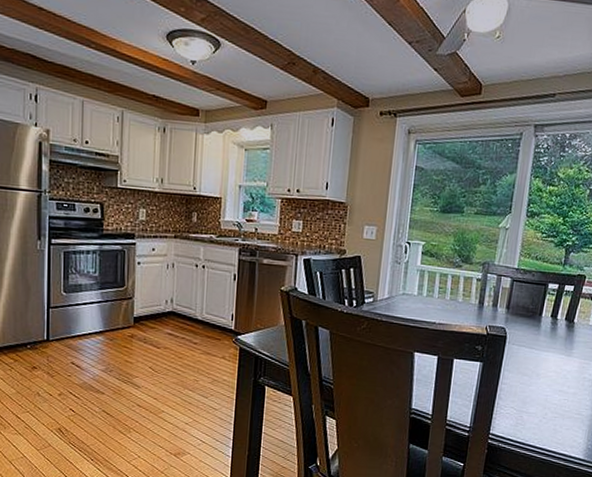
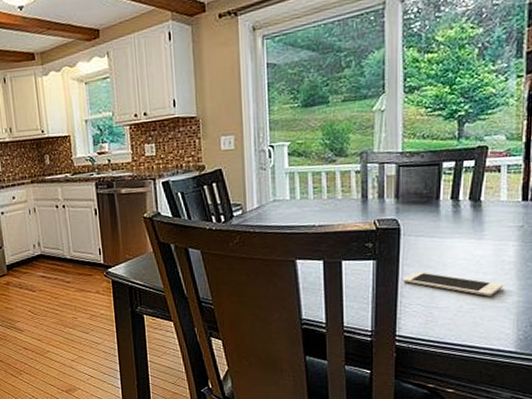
cell phone: none [502,378,582,408] -> present [403,272,504,297]

